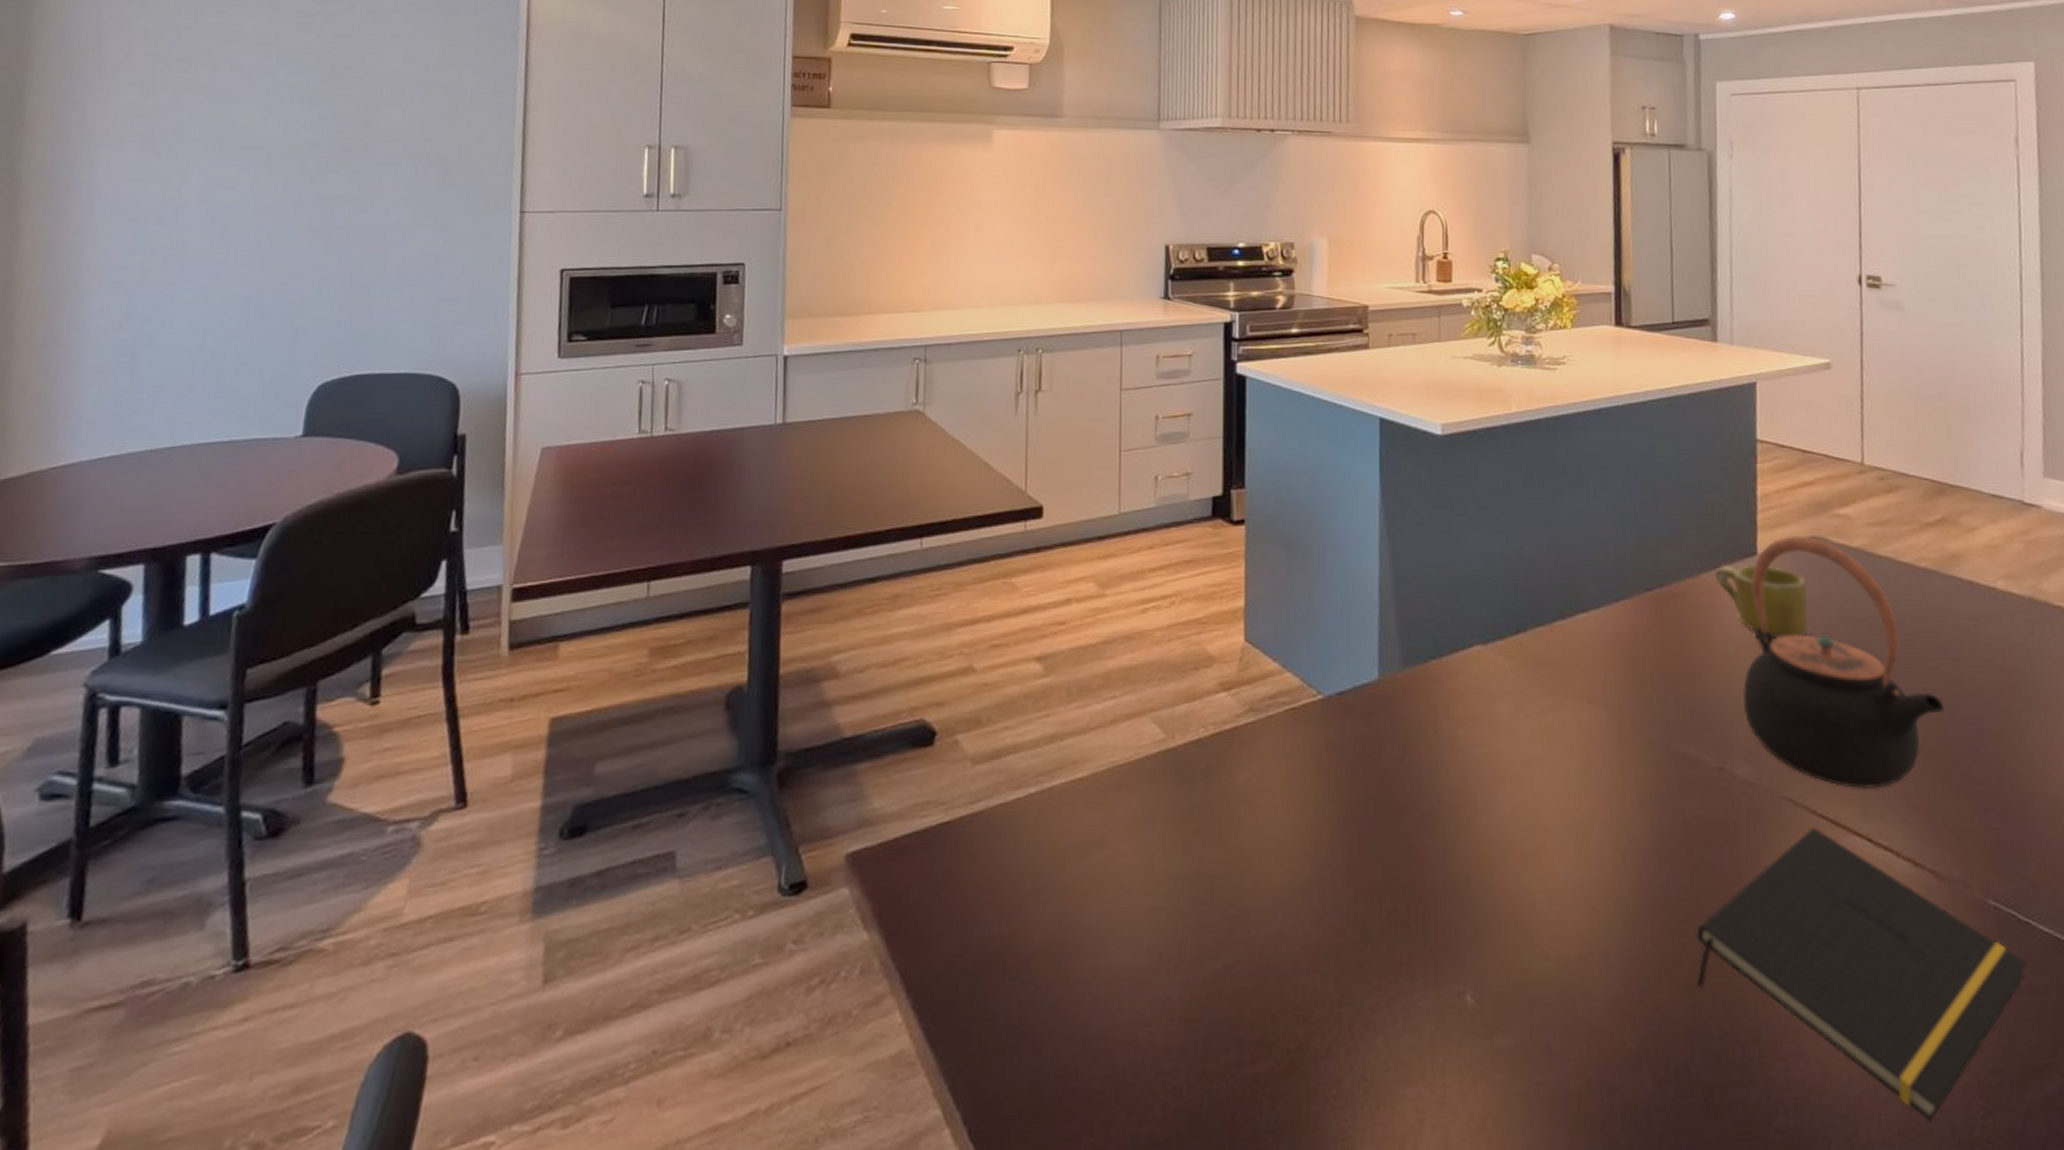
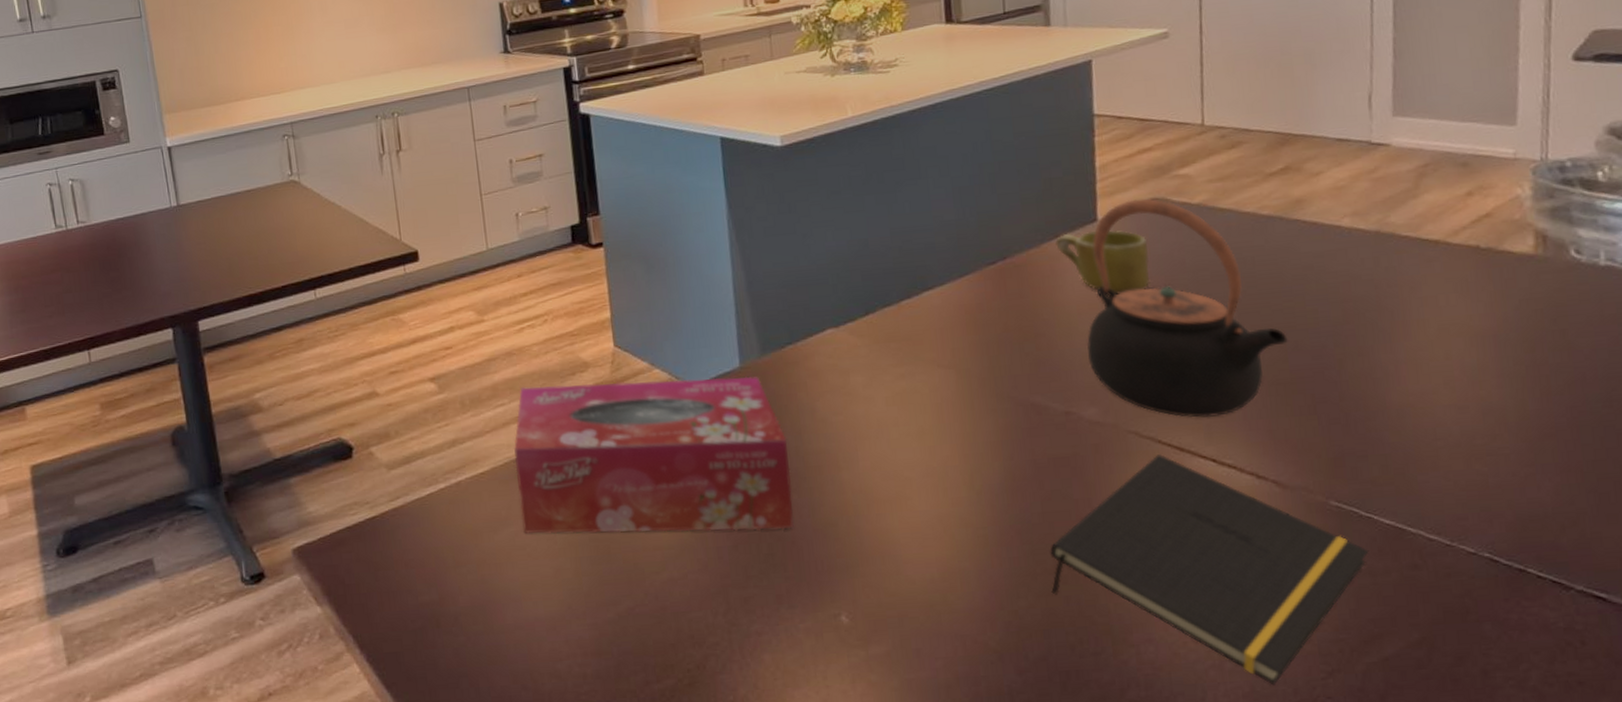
tissue box: none [1118,678,1423,881] -> present [513,376,794,534]

